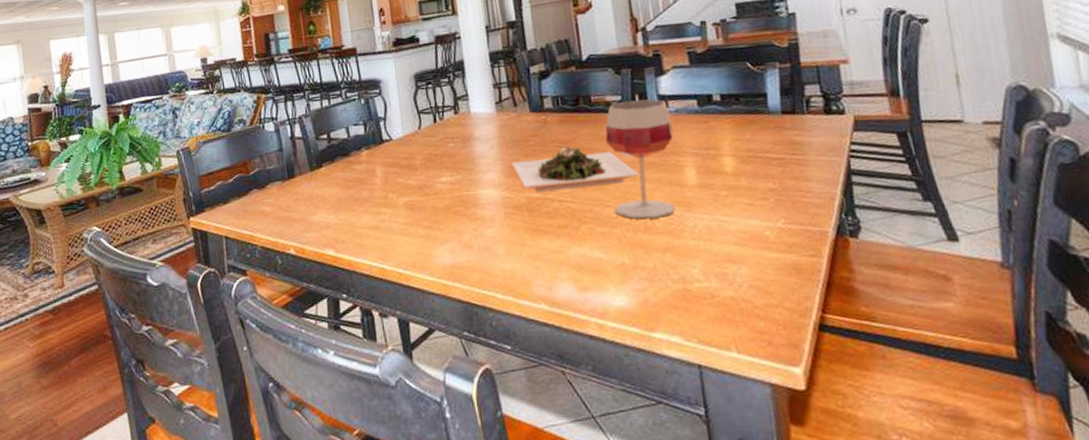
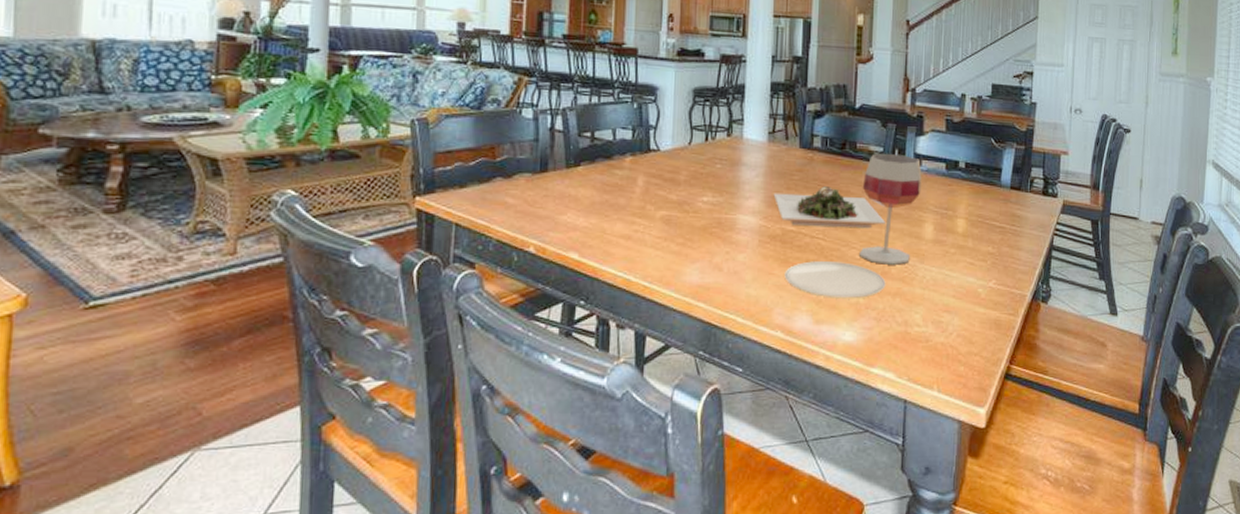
plate: none [537,222,652,263] -> present [784,261,886,299]

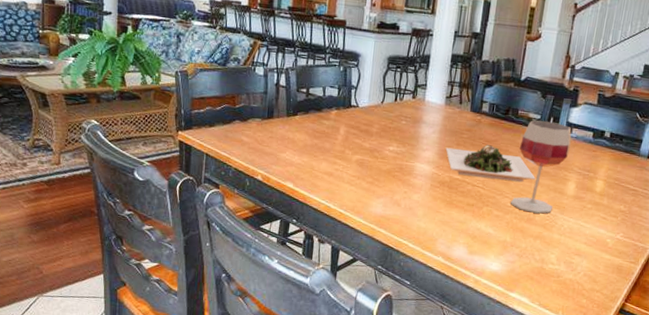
plate: present [784,261,886,299] -> none [448,204,530,238]

